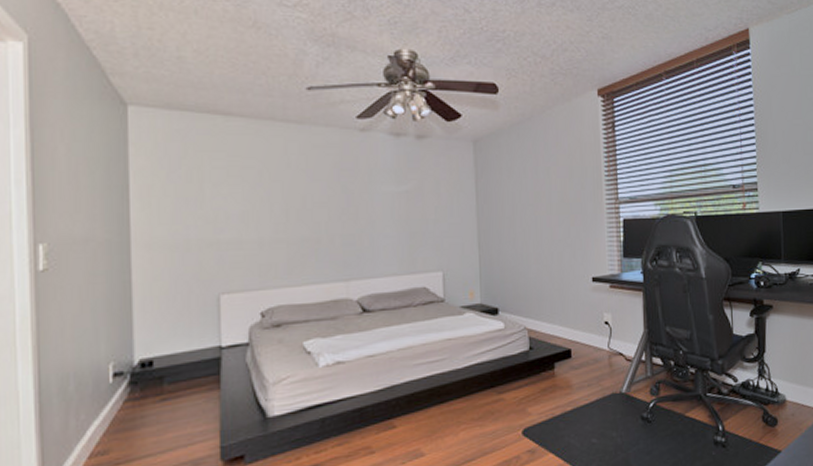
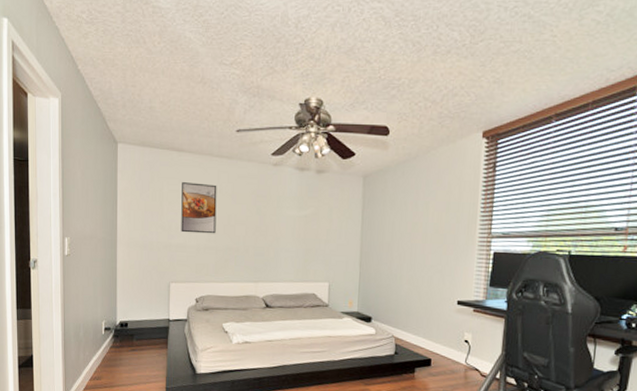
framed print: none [232,156,286,224] -> present [181,182,217,234]

